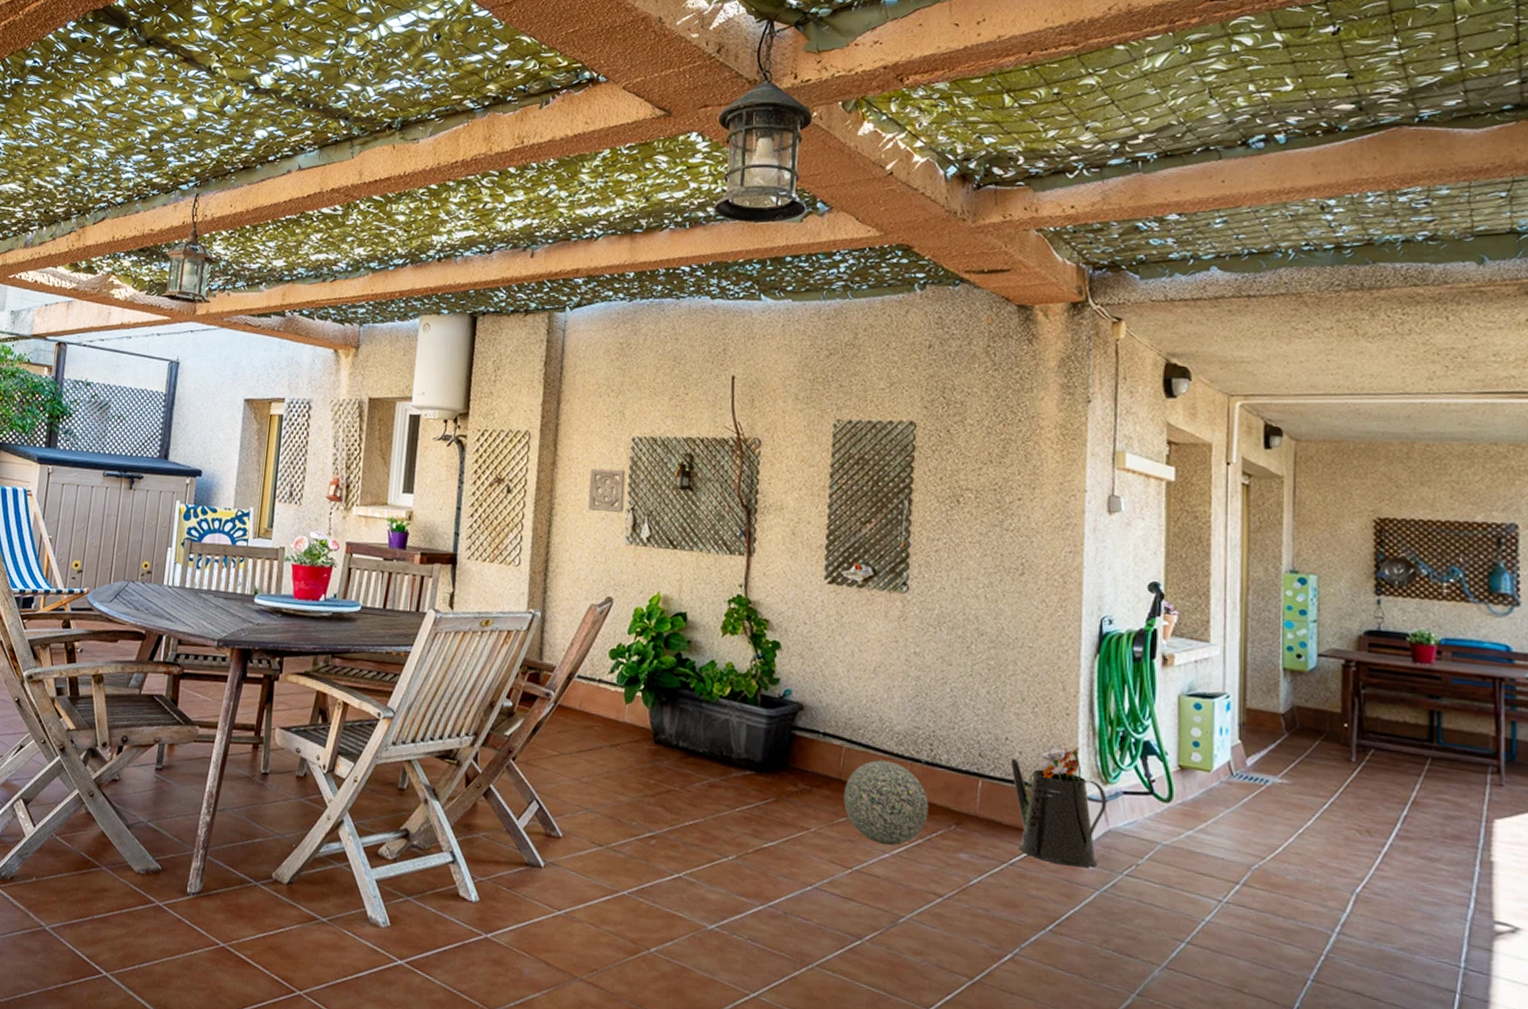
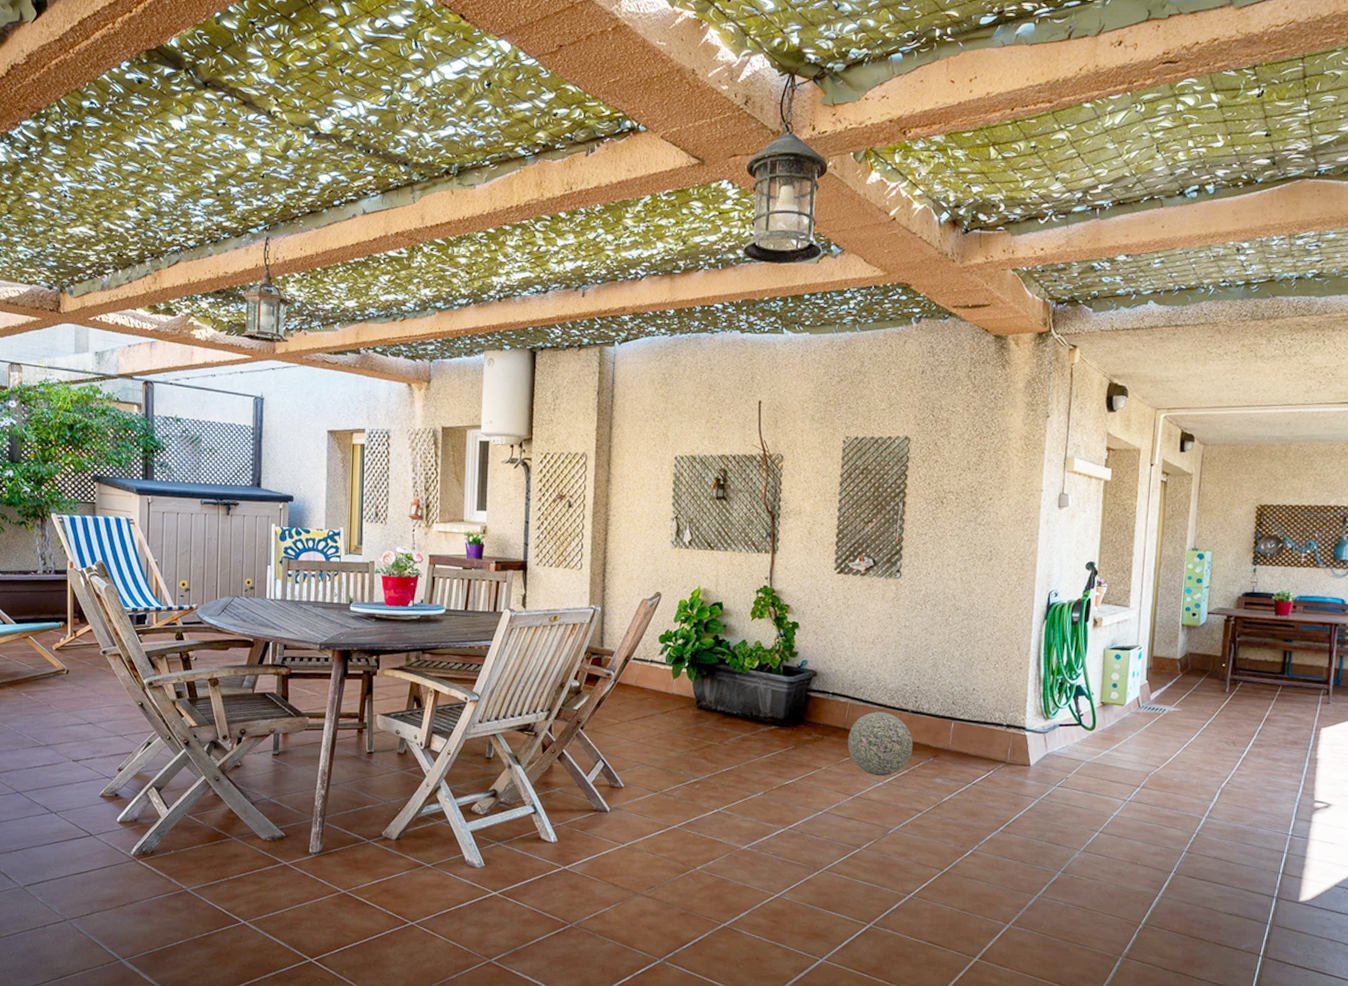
wall ornament: present [587,468,626,512] -> none [638,484,670,521]
watering can: present [1010,743,1107,868] -> none [976,690,1047,783]

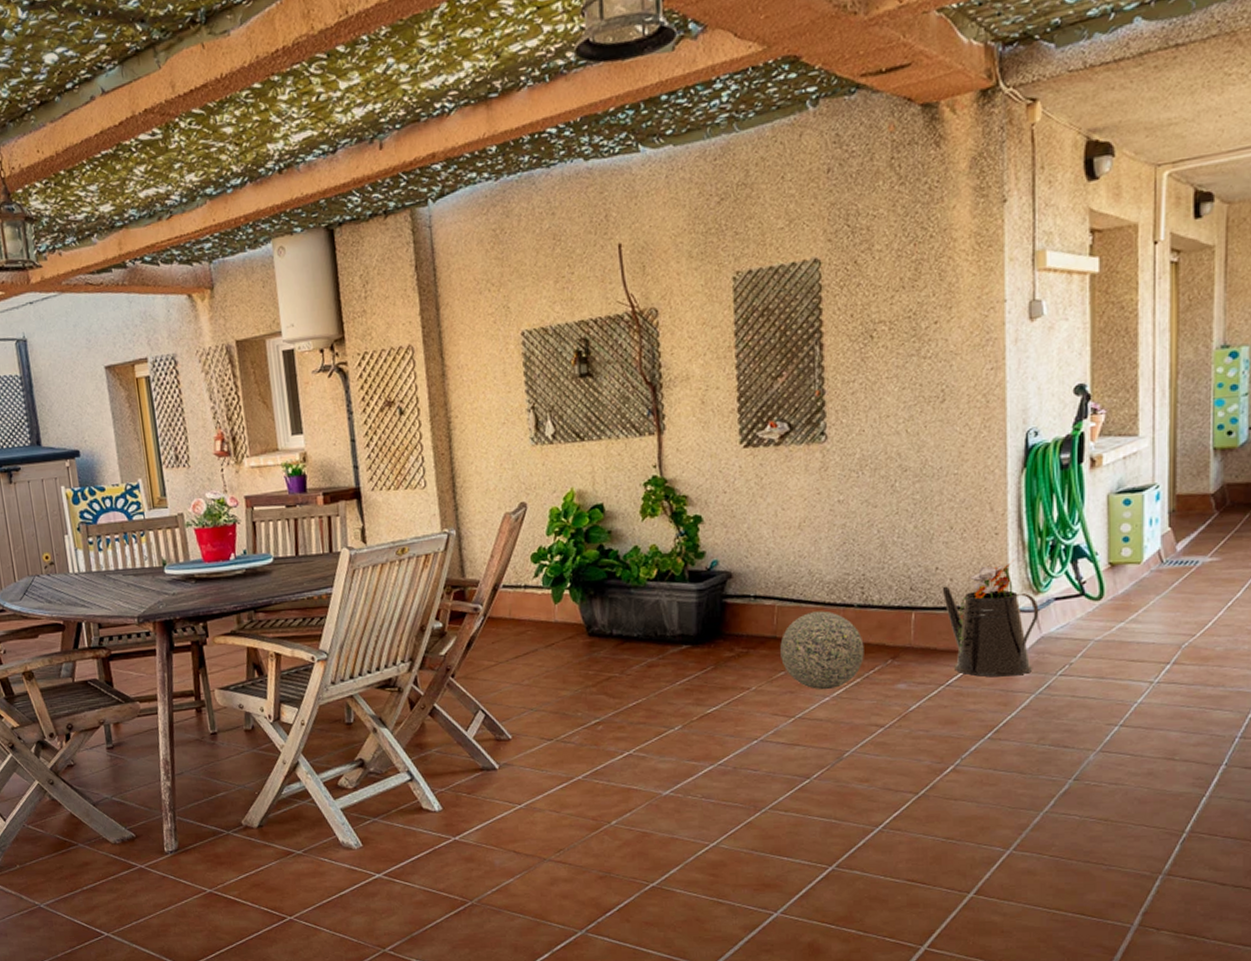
watering can: none [976,690,1047,783] -> present [942,559,1039,677]

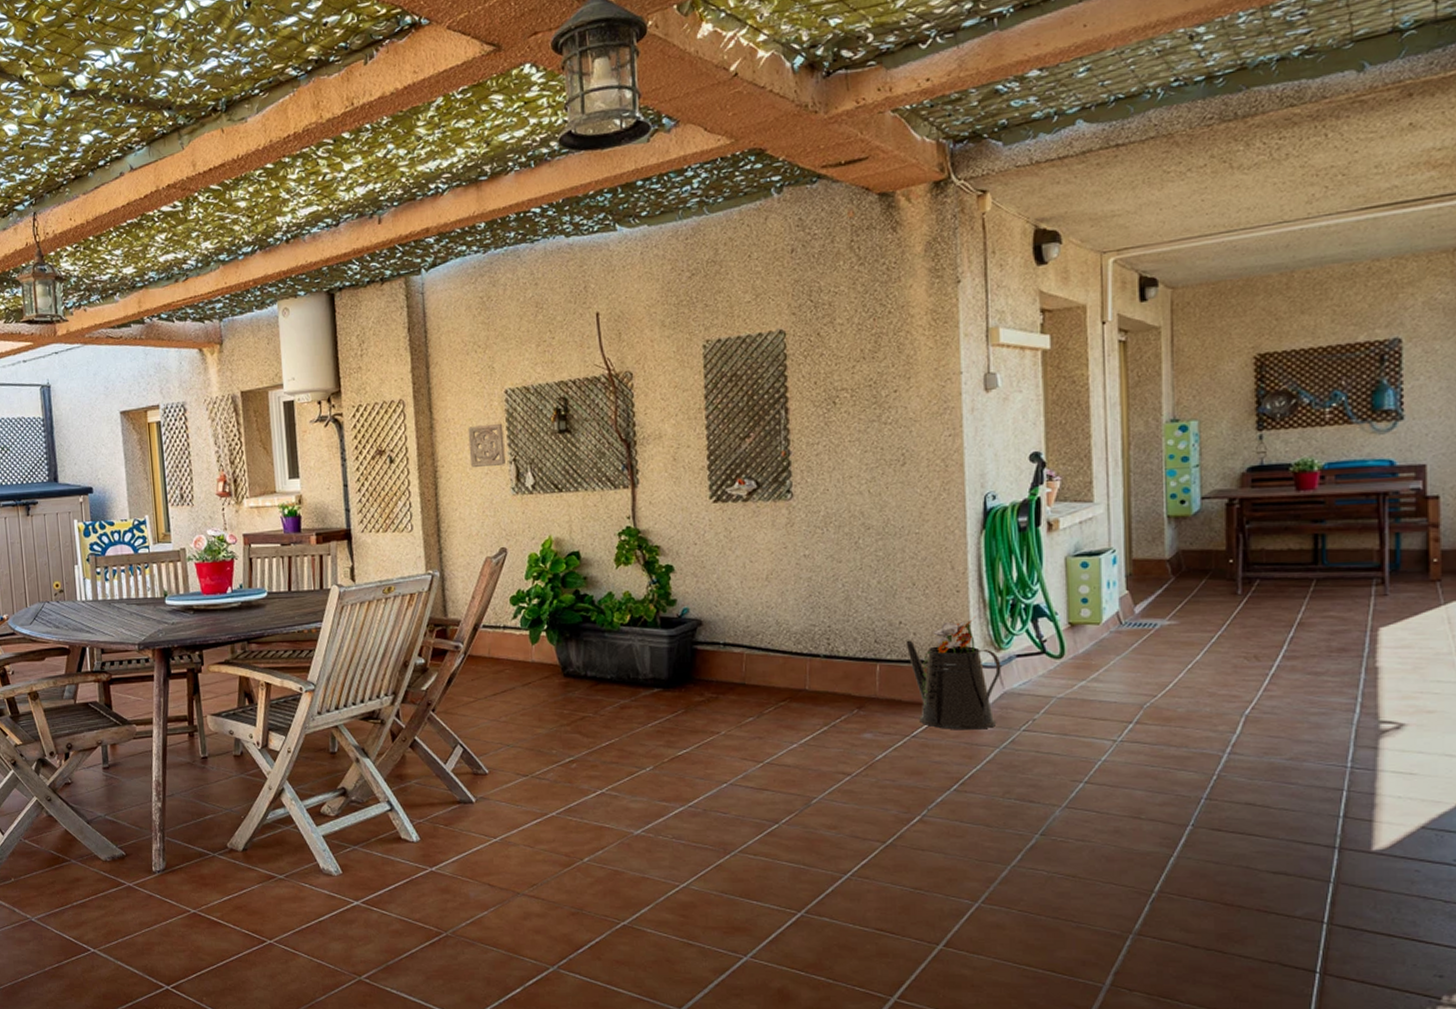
wall ornament: none [482,368,523,418] -> present [468,423,505,468]
decorative ball: present [780,611,864,690] -> none [749,660,831,737]

